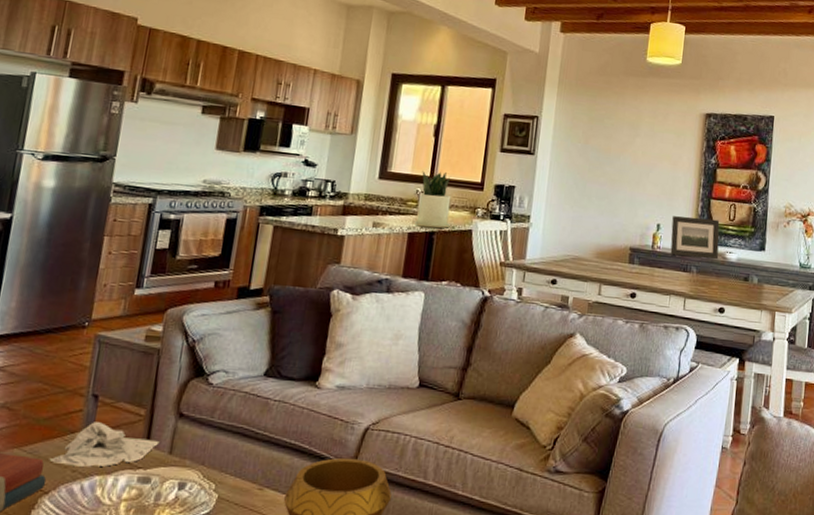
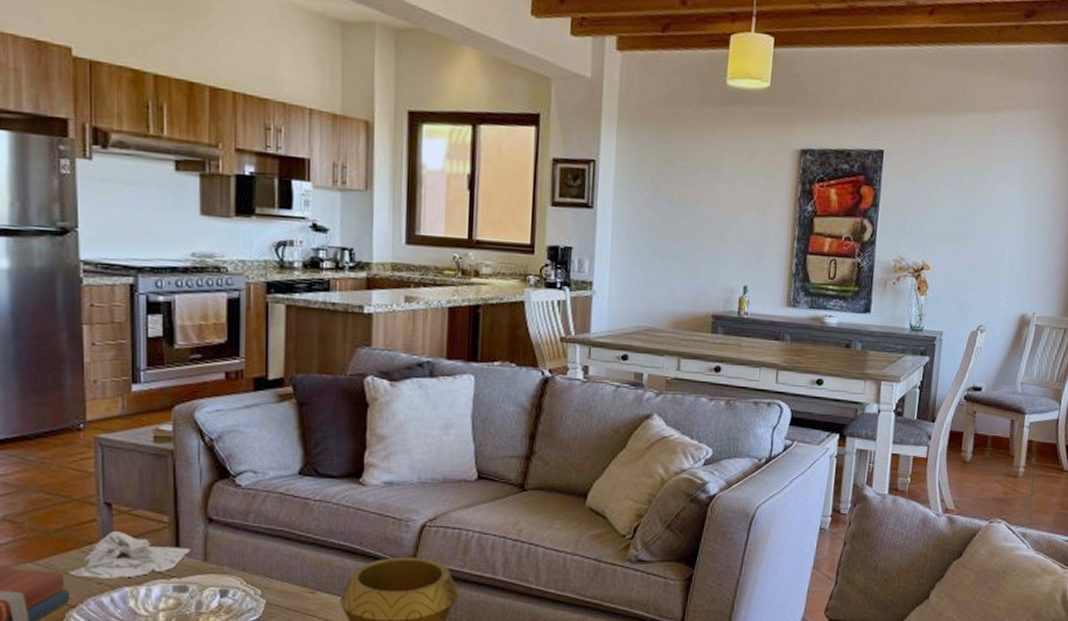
planter: present [413,170,452,229] -> none [453,231,498,302]
picture frame: present [670,216,720,260] -> none [759,276,818,325]

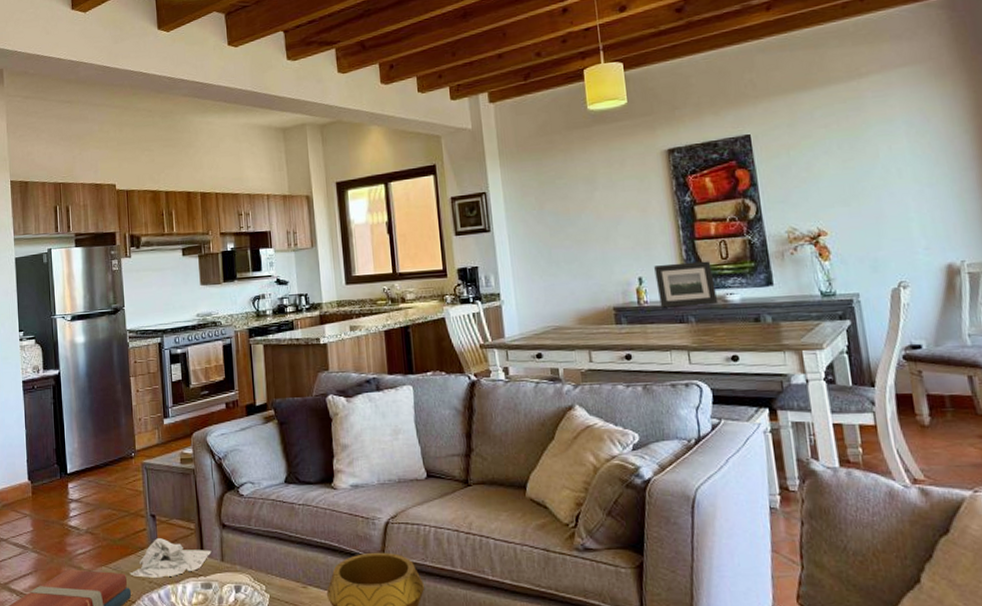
picture frame: none [759,276,818,325] -> present [654,261,719,308]

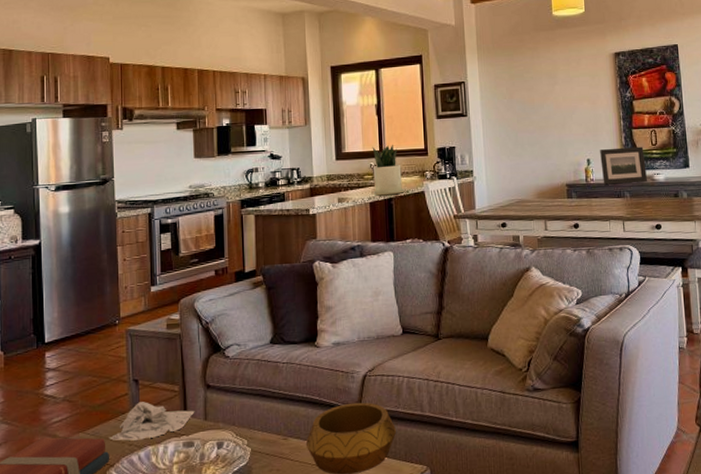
planter: none [384,265,423,323] -> present [372,144,405,196]

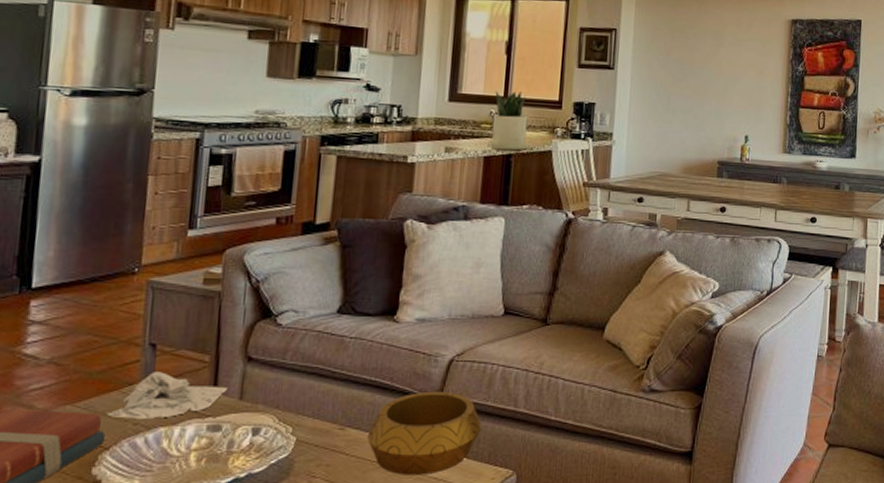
picture frame: present [600,146,648,185] -> none [759,126,809,169]

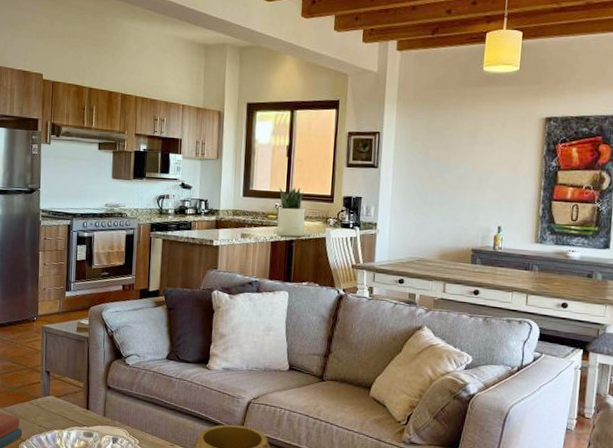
tissue: present [107,372,228,419] -> none [22,391,96,424]

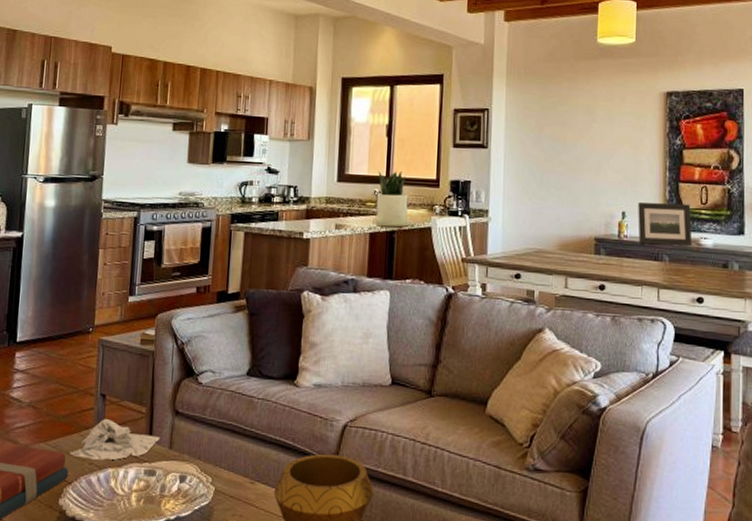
tissue: none [22,391,96,424] -> present [69,419,160,460]
picture frame: none [511,218,562,258] -> present [638,202,693,247]

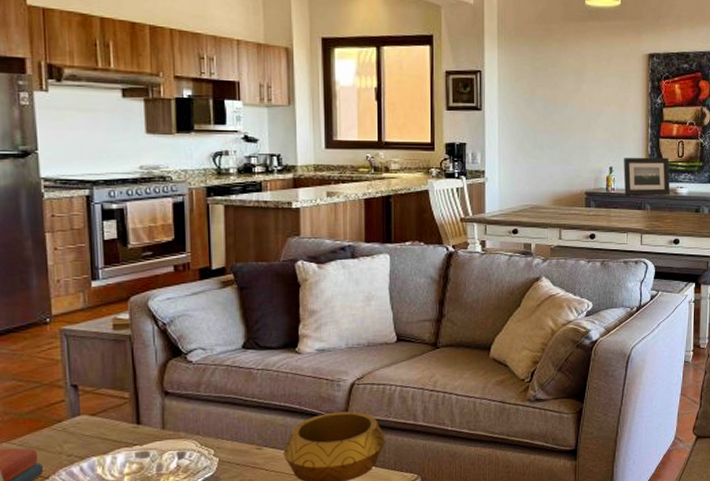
tissue: present [69,419,160,460] -> none [41,409,150,451]
planter: present [374,170,410,228] -> none [368,135,406,192]

